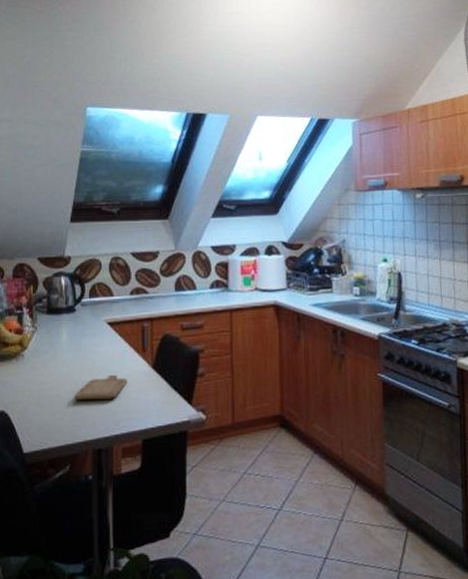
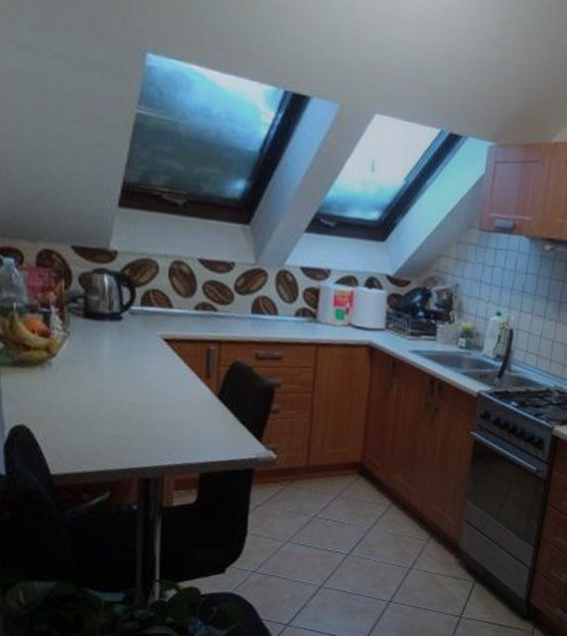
chopping board: present [74,374,128,400] -> none [117,398,186,426]

